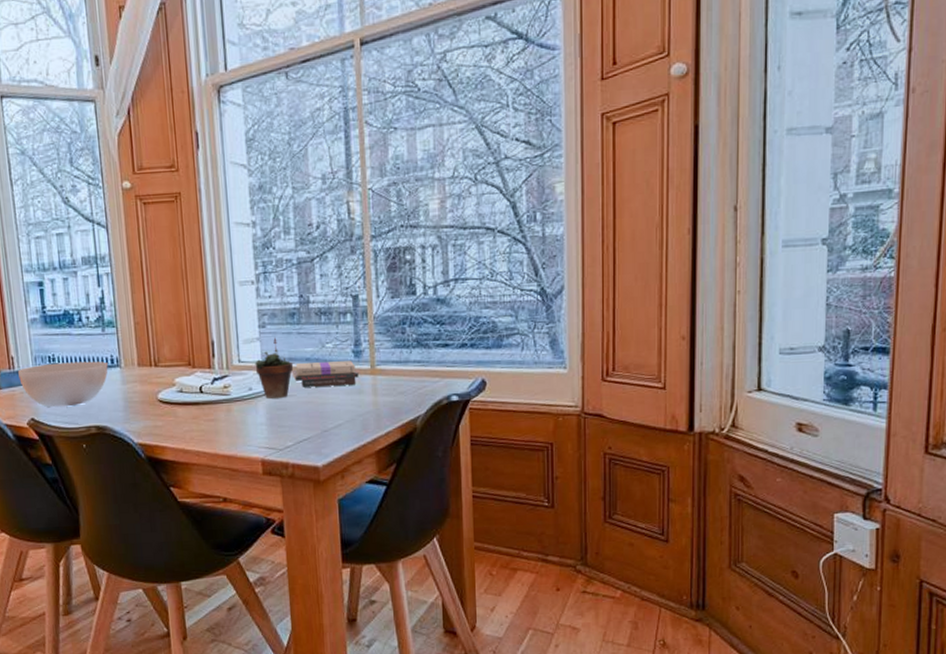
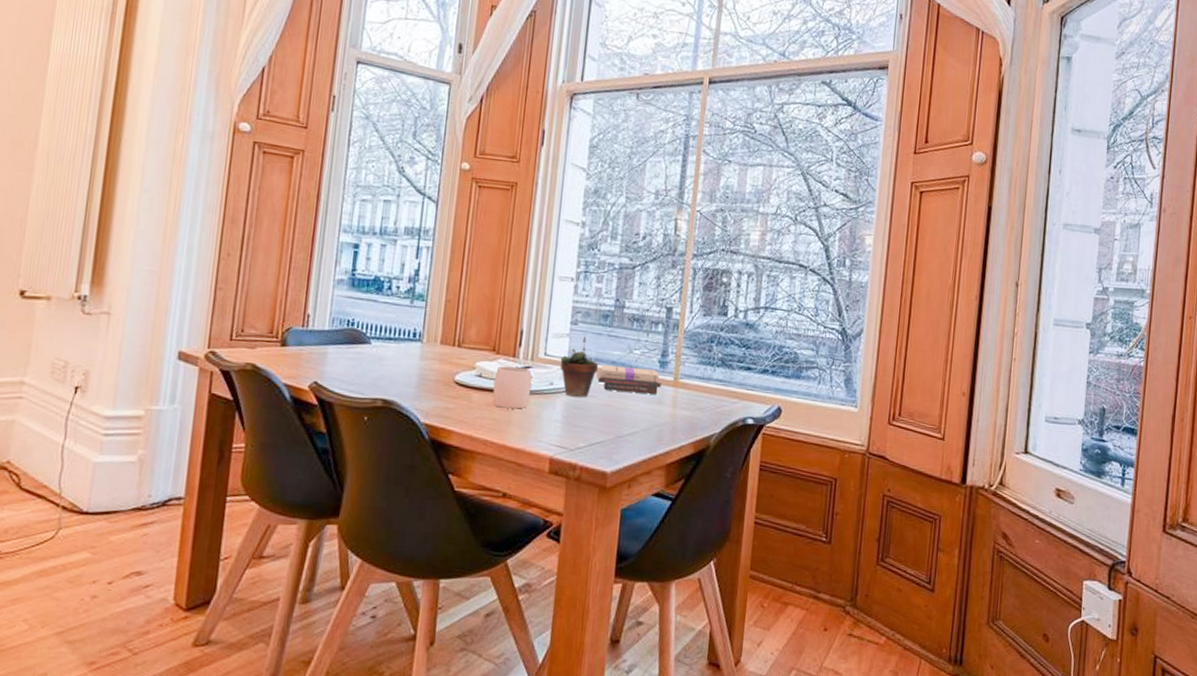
bowl: present [18,361,108,408] -> none [310,327,409,375]
mug: none [194,377,232,419] -> present [492,366,532,409]

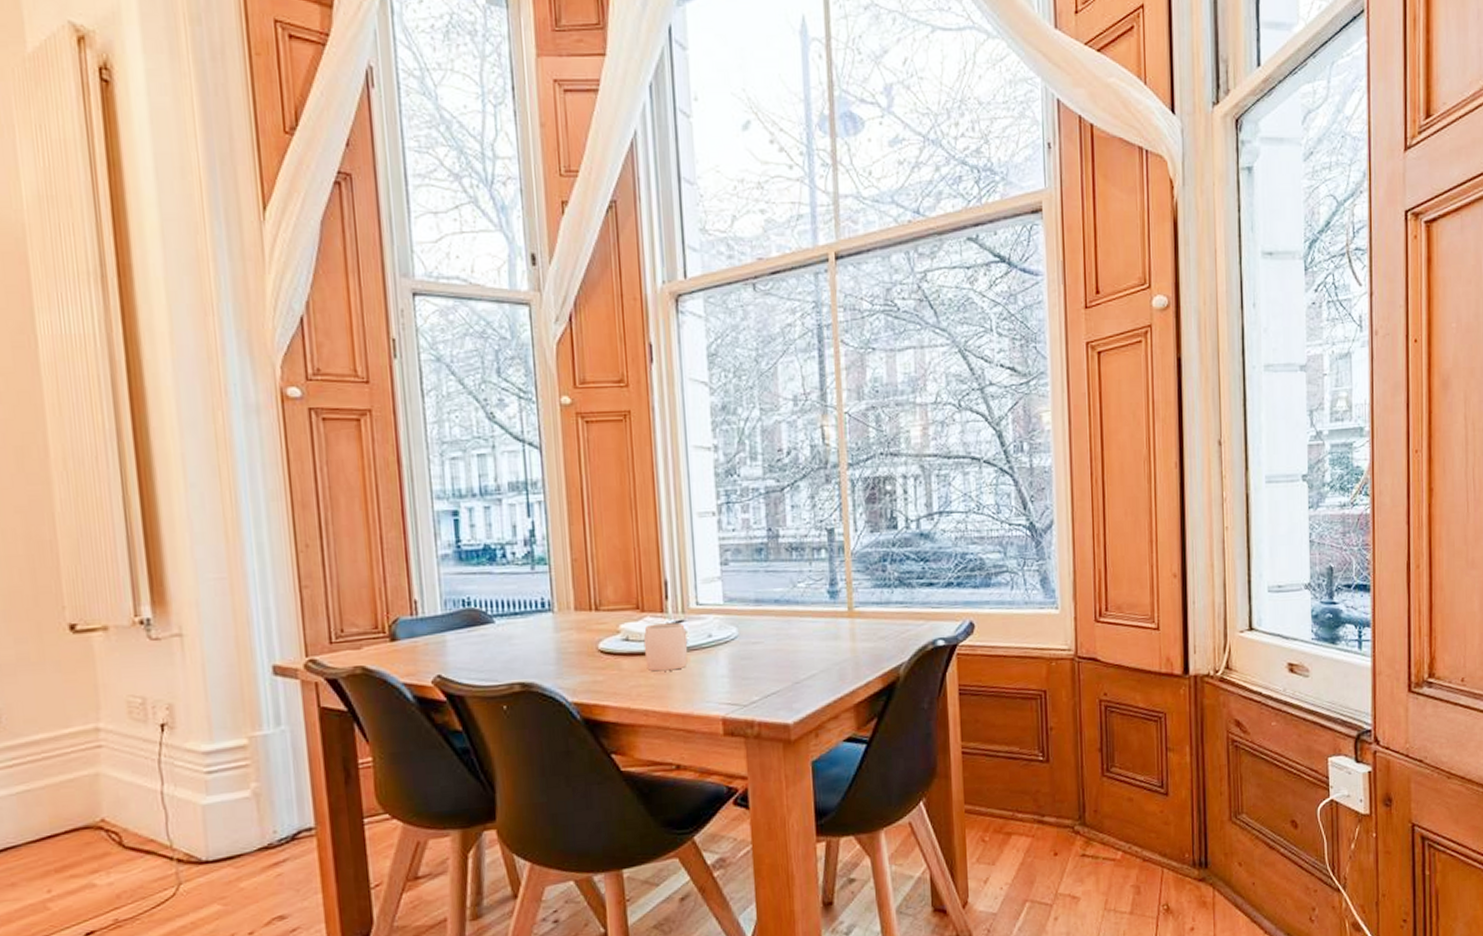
succulent plant: present [560,336,599,398] -> none [715,576,761,648]
books: present [596,365,661,394] -> none [759,602,835,633]

